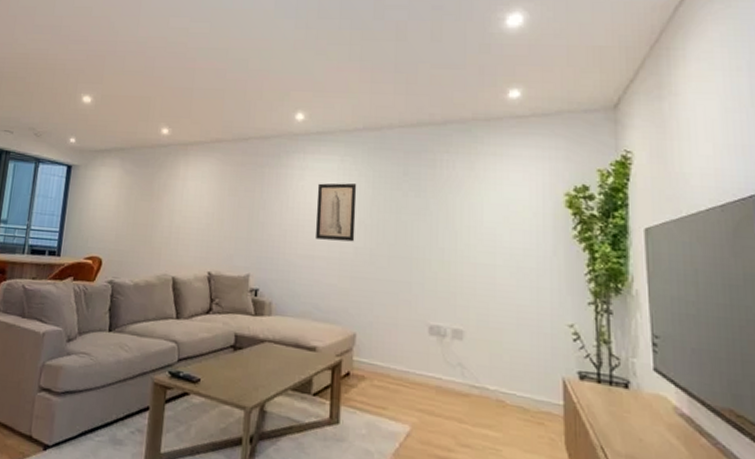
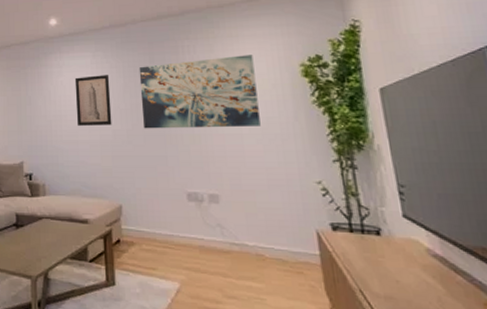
wall art: none [389,177,516,258] -> present [139,55,261,129]

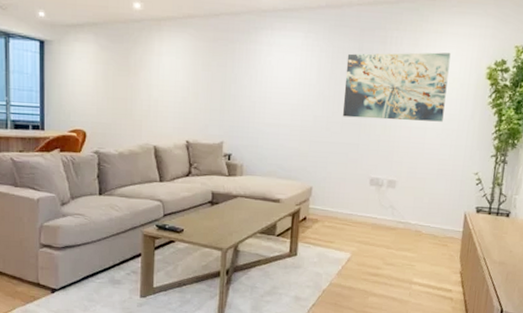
wall art: present [74,75,112,126] -> none [280,58,318,111]

